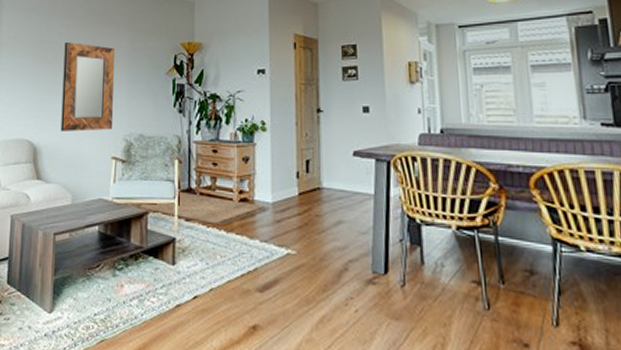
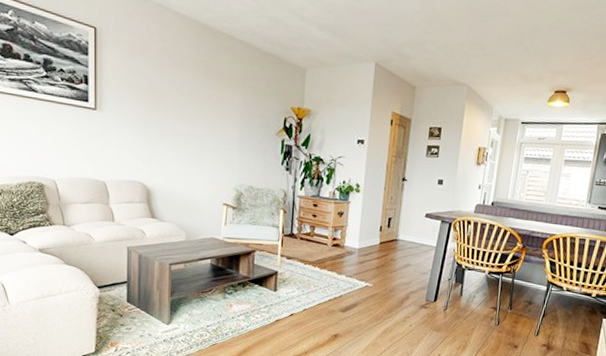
home mirror: present [61,41,114,131] -> none [173,91,227,180]

